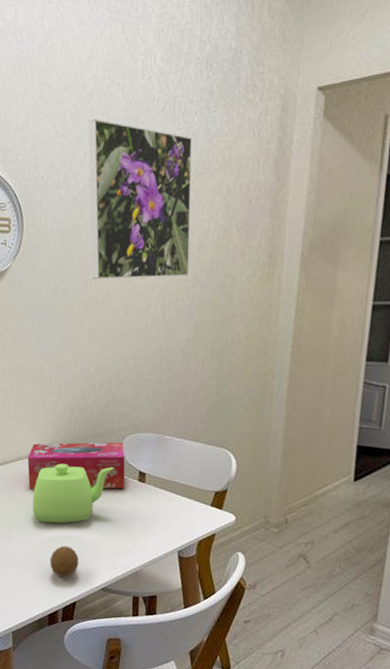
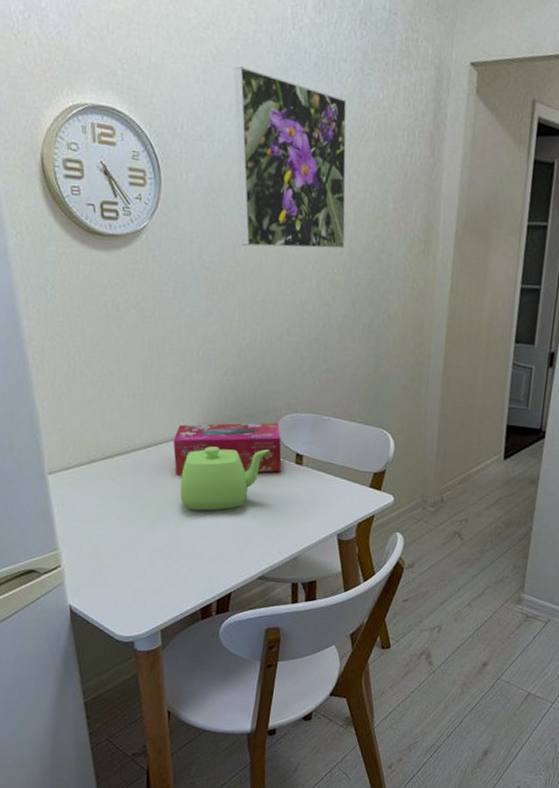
fruit: present [49,545,79,579] -> none [201,534,234,569]

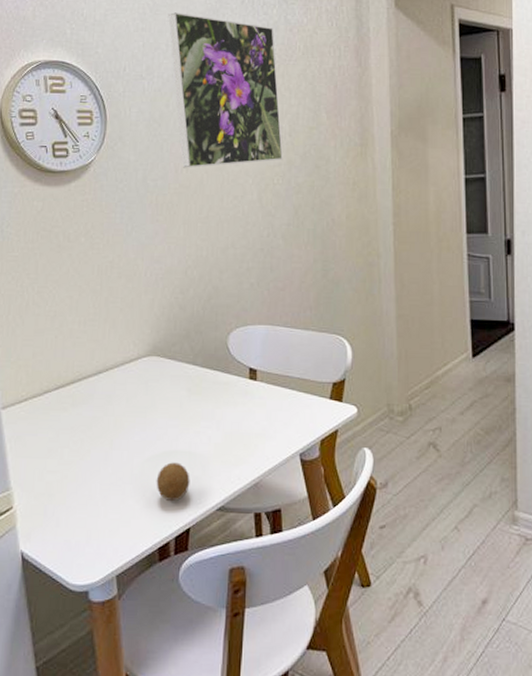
tissue box: present [173,422,282,476] -> none [124,338,236,401]
teapot: present [180,446,270,511] -> none [132,366,222,438]
fruit: none [201,534,234,569] -> present [156,462,190,502]

